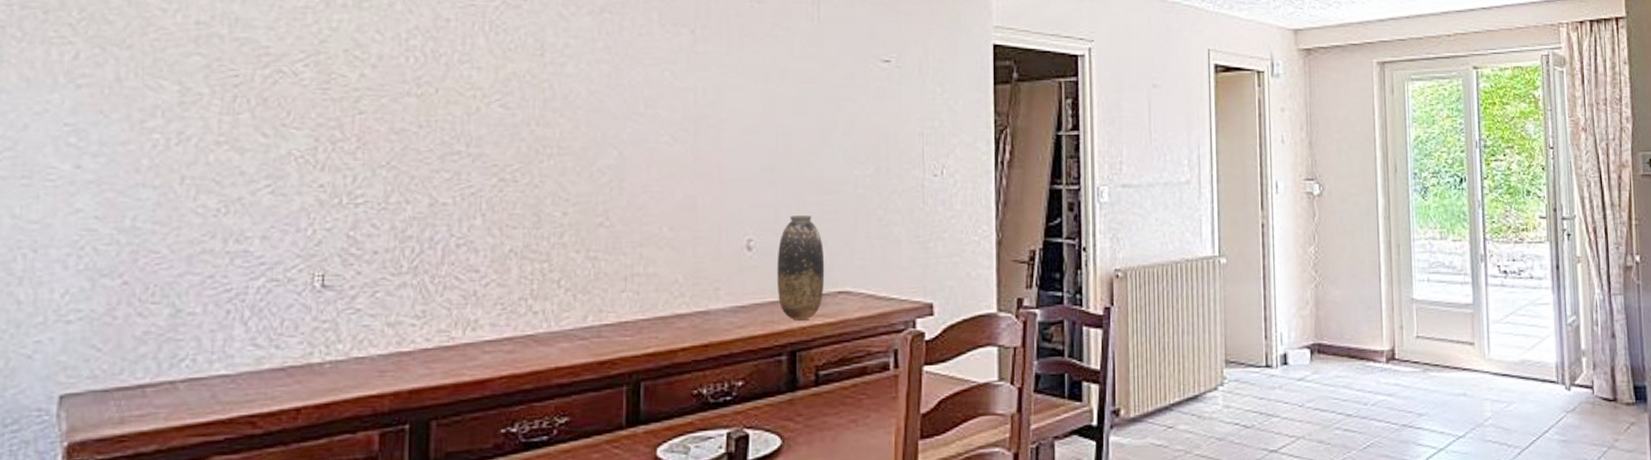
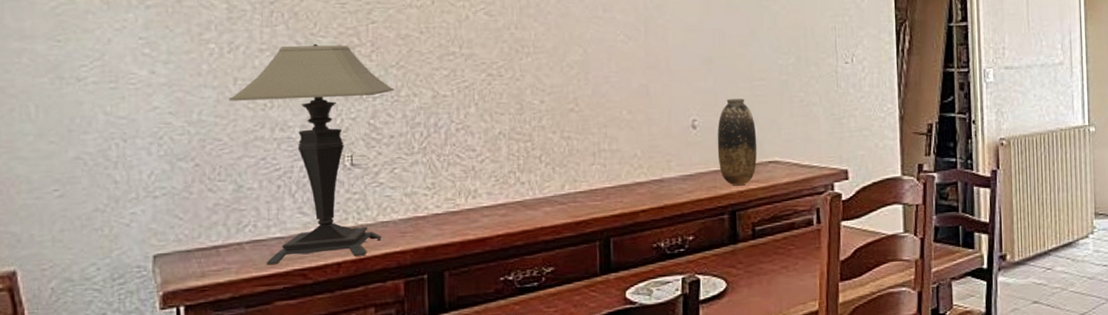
table lamp: none [172,136,382,410] -> present [228,43,394,265]

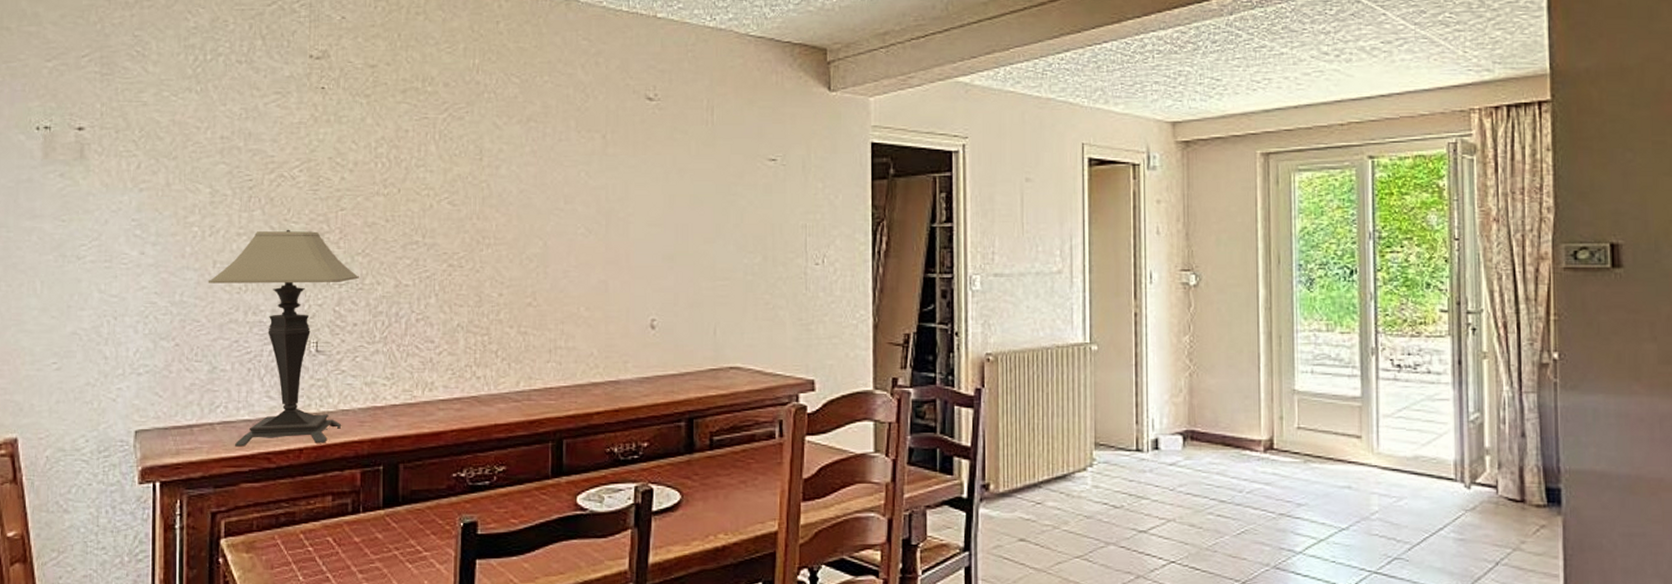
vase: present [717,99,757,186] -> none [676,299,718,392]

